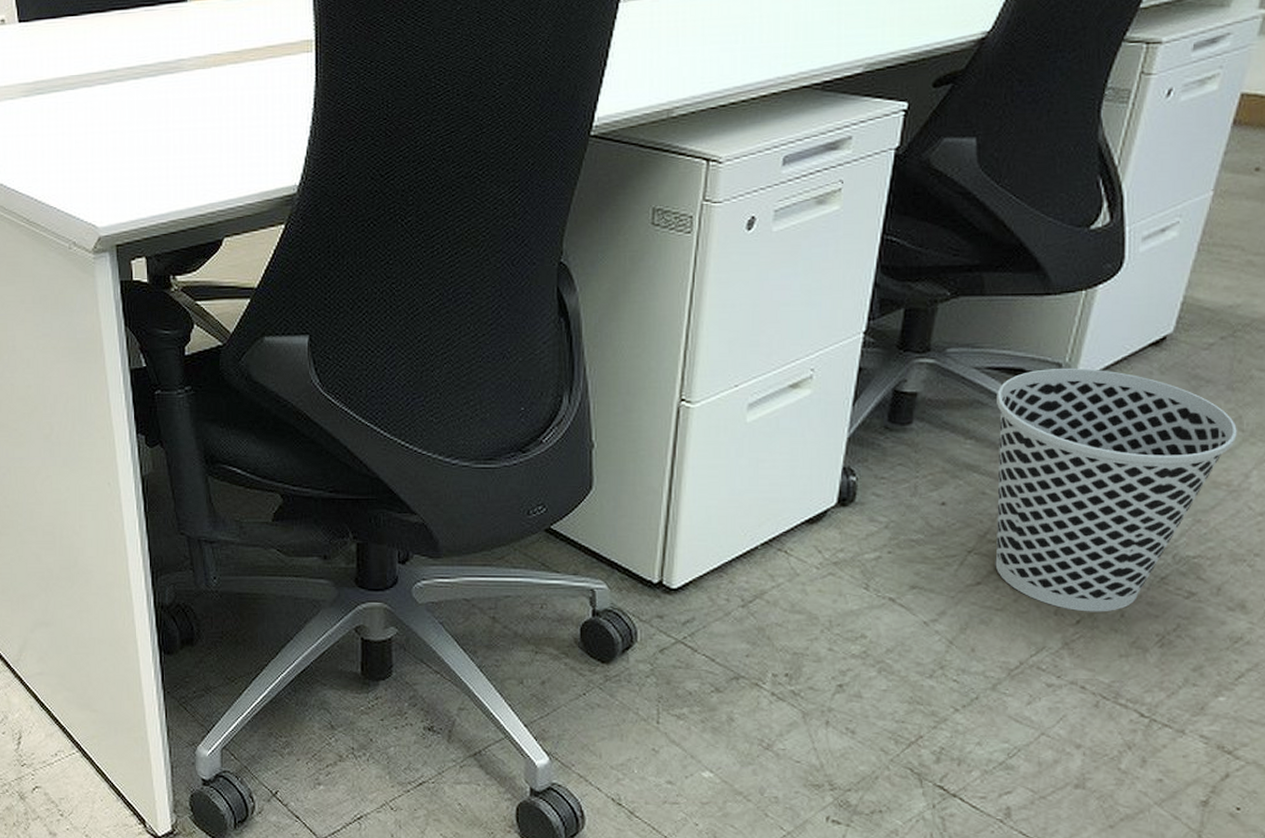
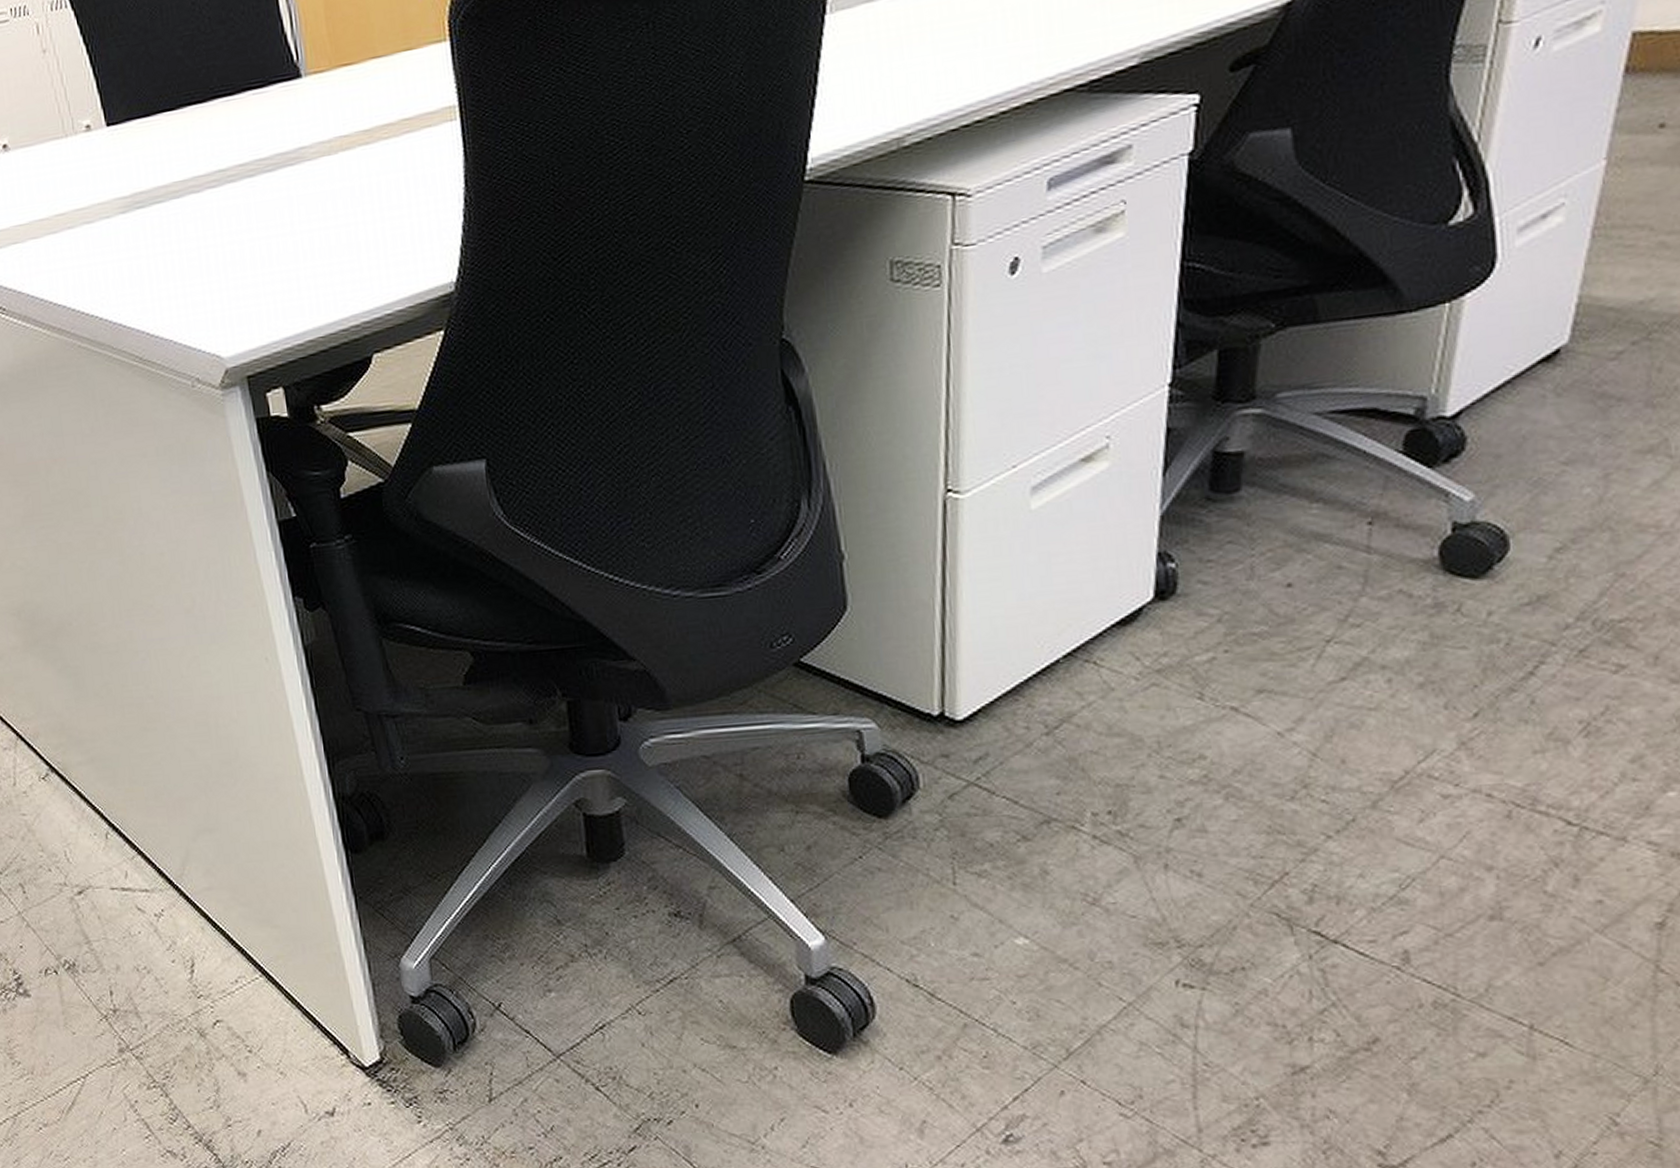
wastebasket: present [995,367,1237,612] -> none [1346,399,1664,702]

